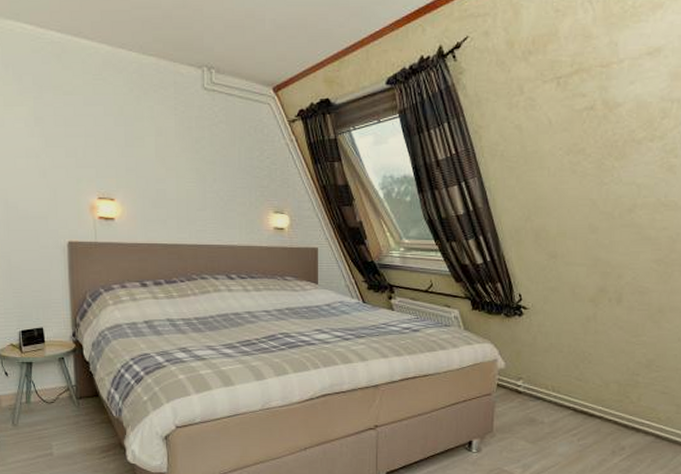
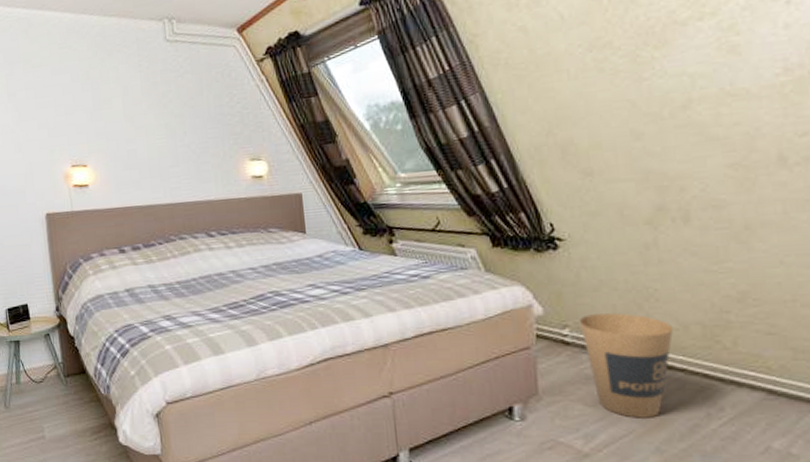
trash can: none [531,370,599,453] -> present [579,313,674,418]

